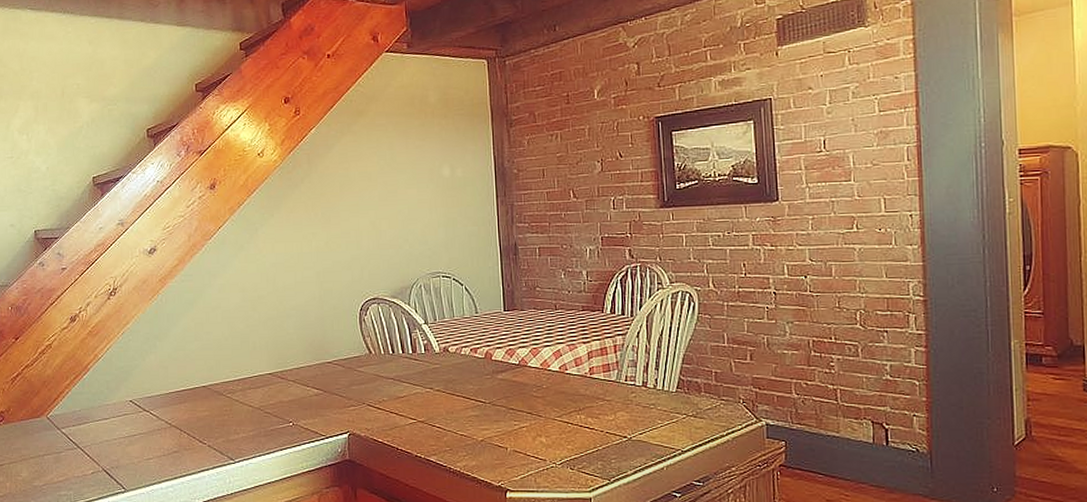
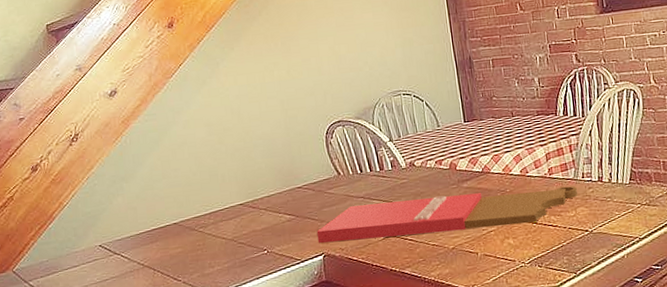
cutting board: none [343,385,618,423] -> present [316,186,577,244]

